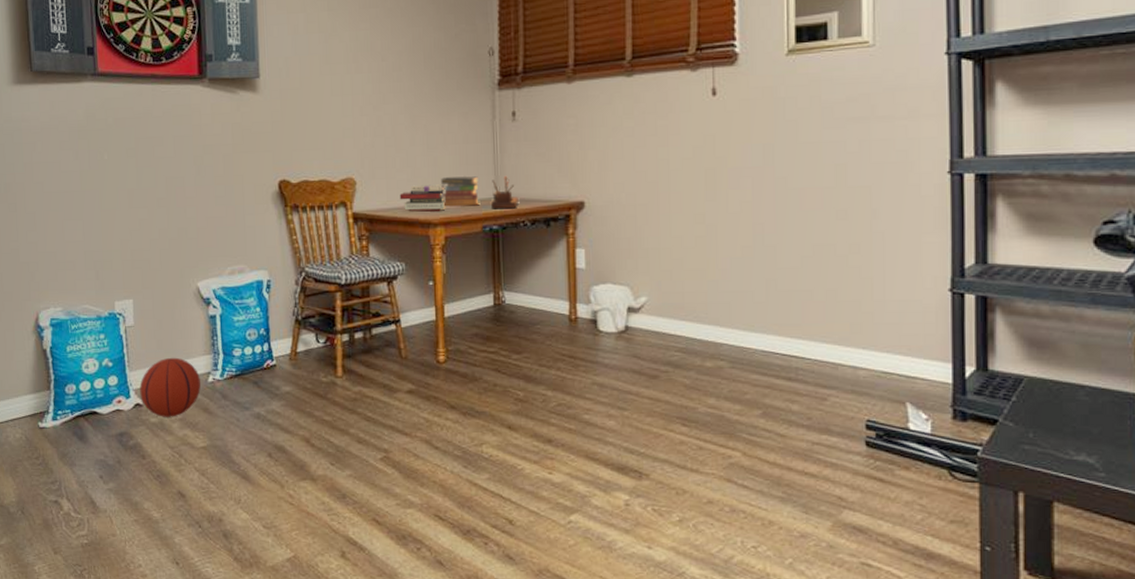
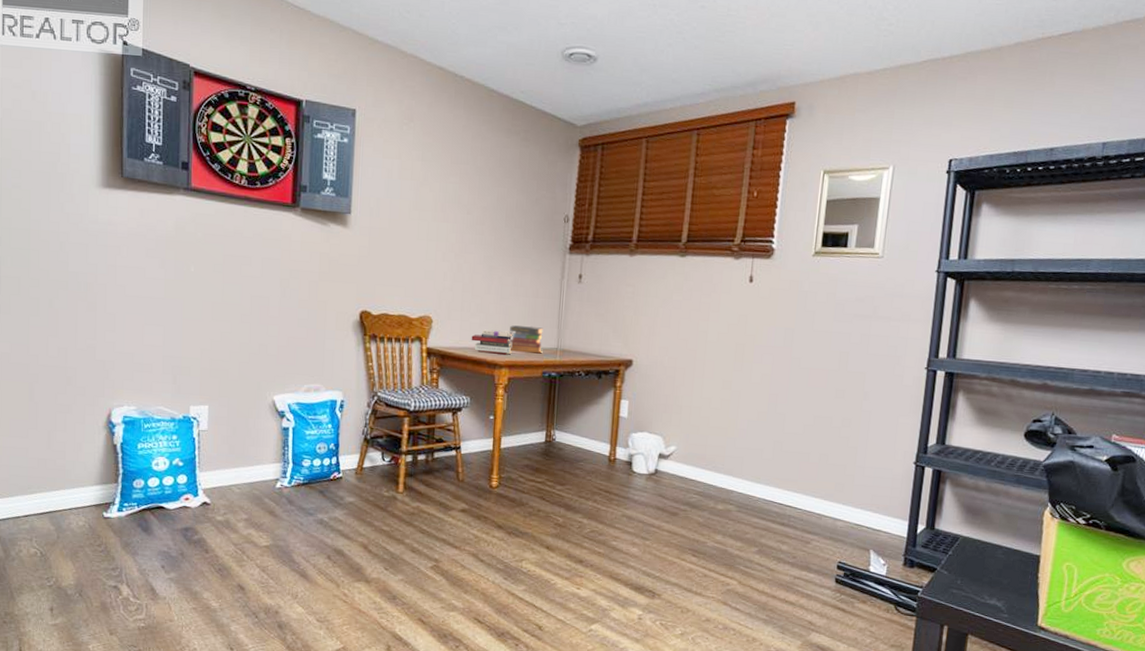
ball: present [140,357,201,417] -> none [208,462,268,517]
desk organizer: present [491,175,518,210] -> none [552,329,576,360]

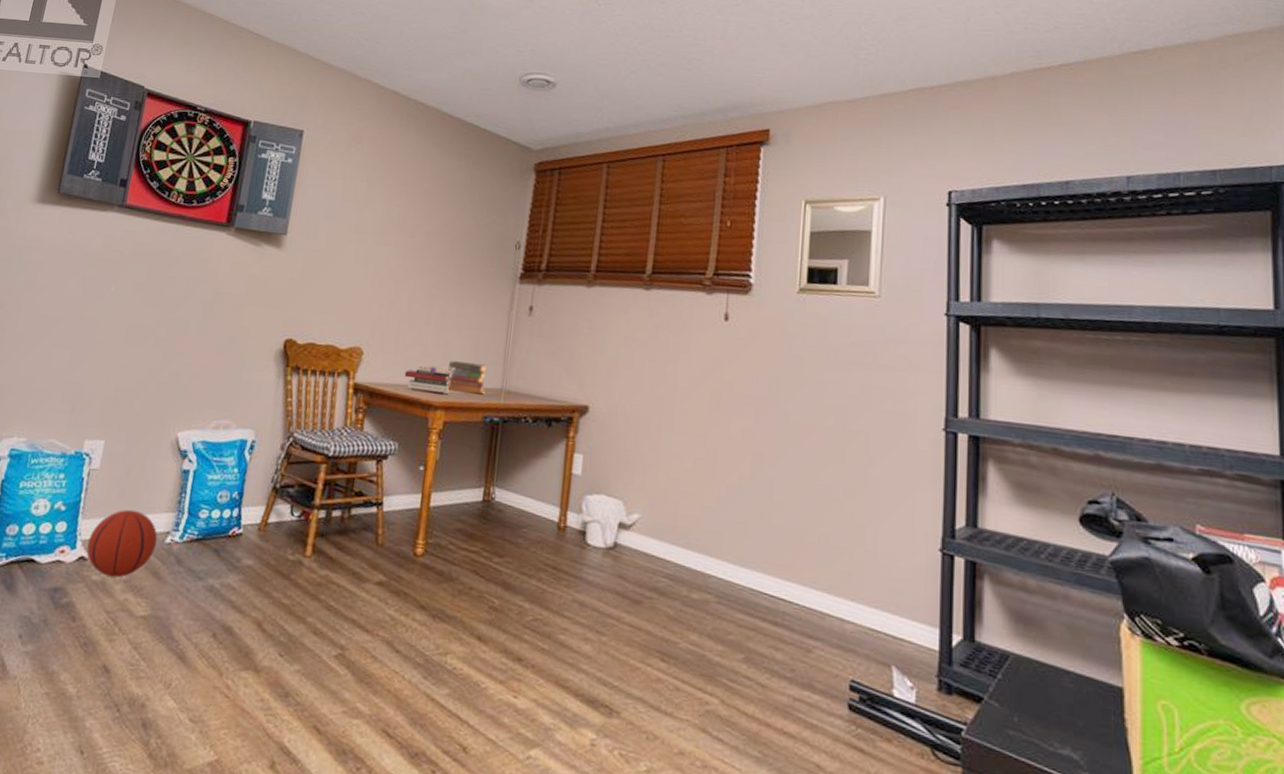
ball: none [208,462,268,517] -> present [86,509,158,578]

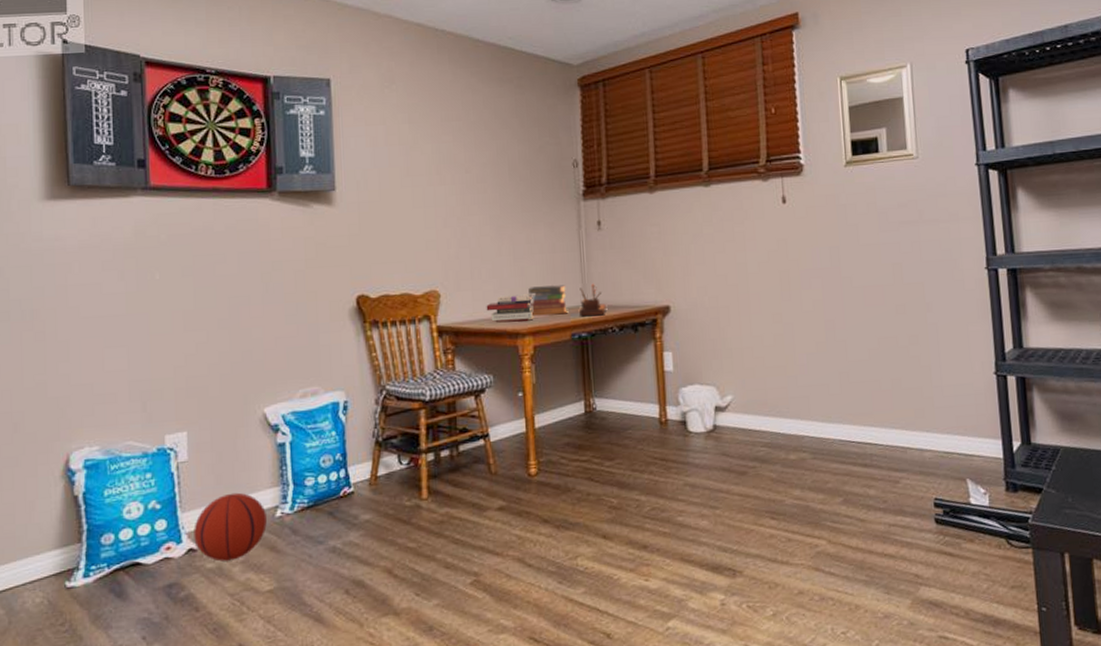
desk organizer: none [495,368,524,403] -> present [579,283,606,317]

